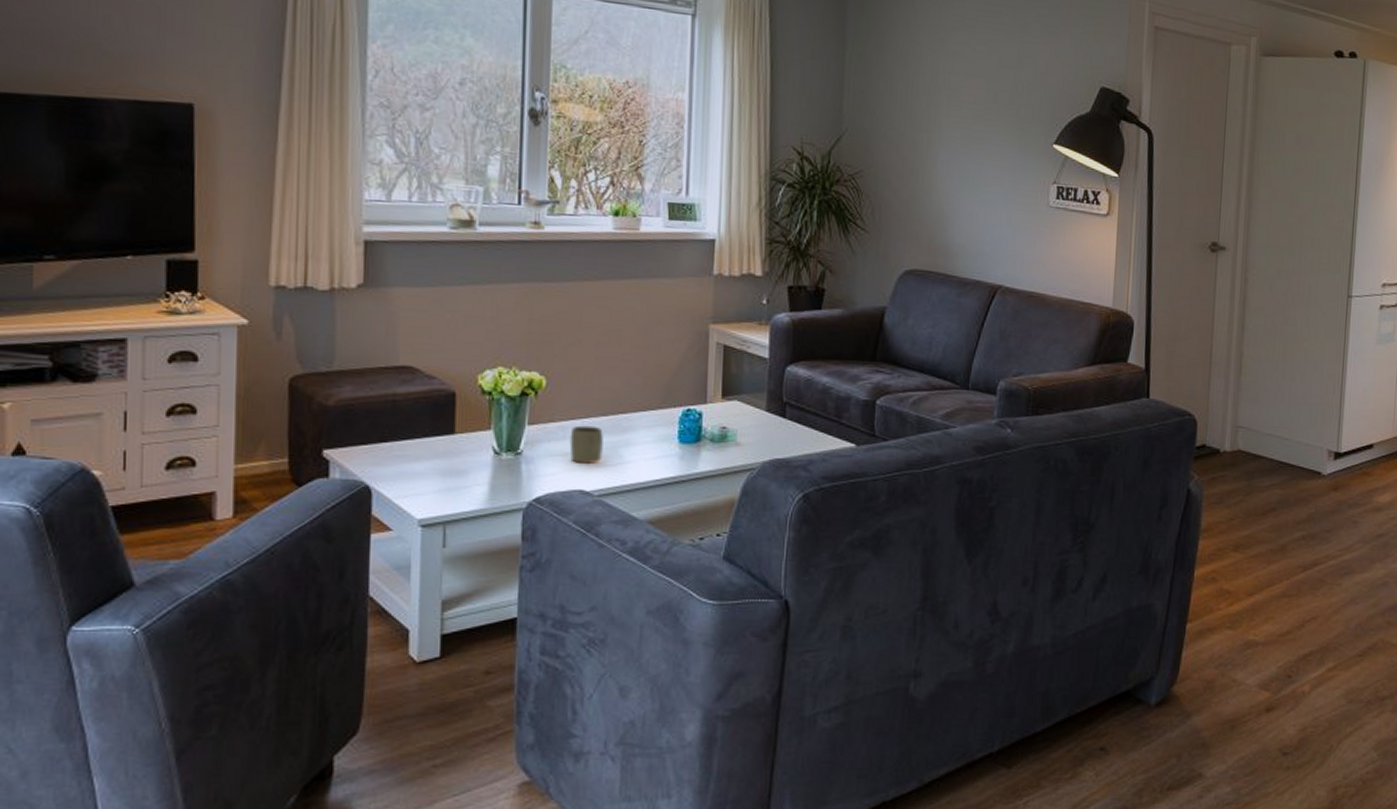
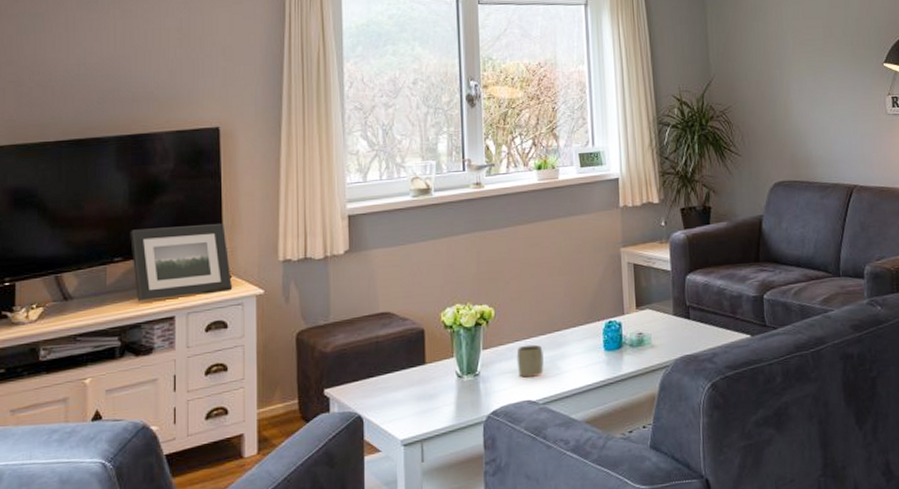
picture frame: none [66,221,207,317] -> present [130,224,233,302]

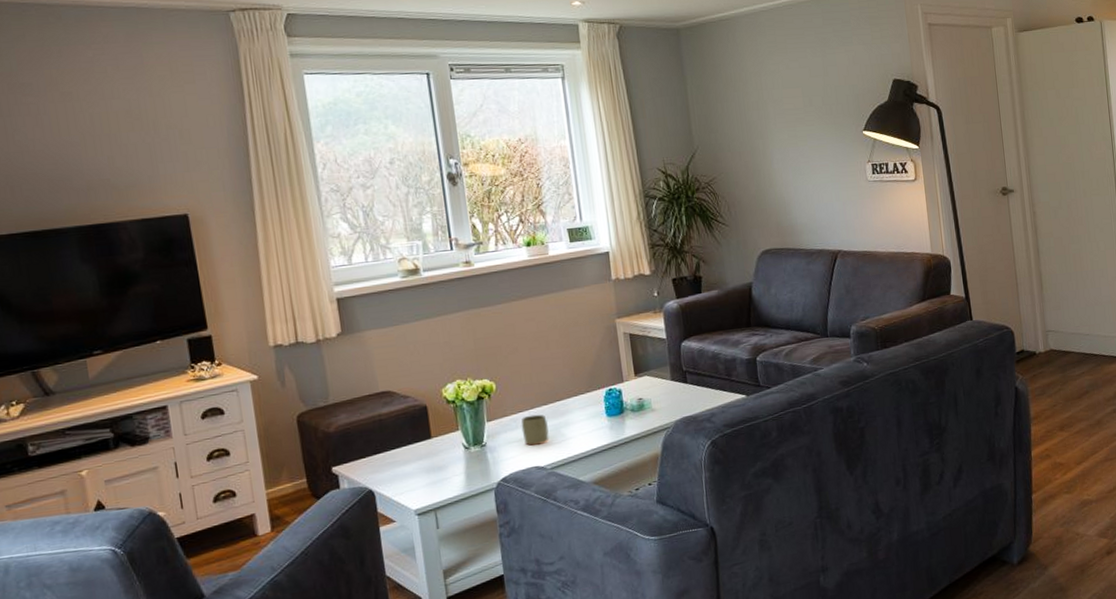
picture frame: present [130,224,233,302] -> none [106,312,225,393]

